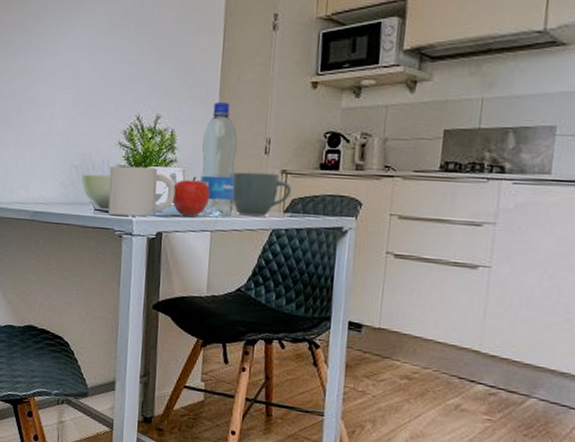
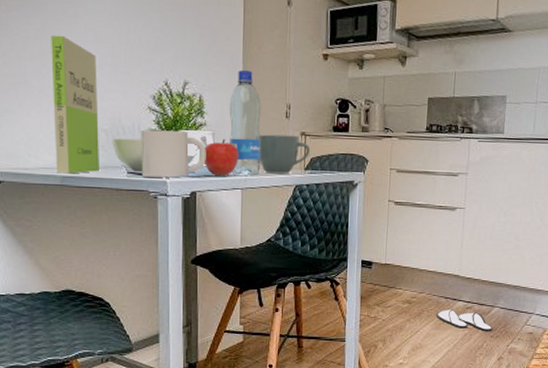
book: none [28,73,72,209] -> present [51,35,99,174]
slippers: none [446,392,528,428] -> present [437,309,493,331]

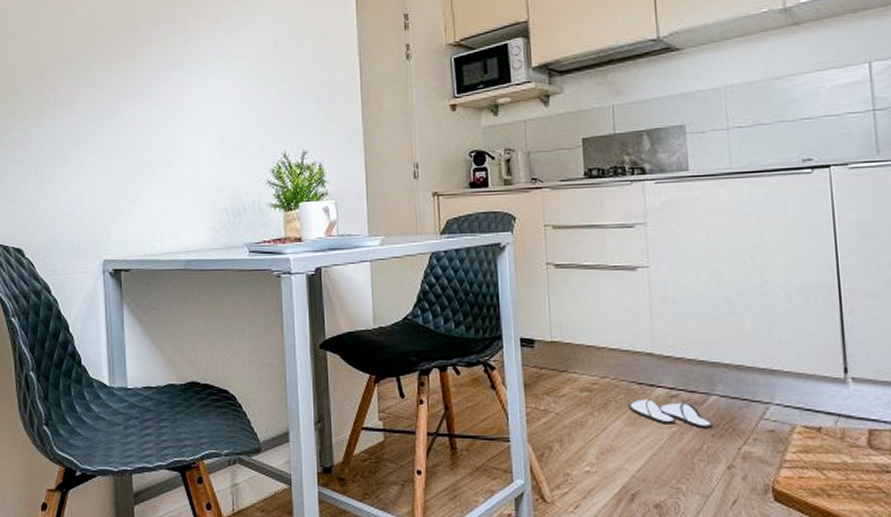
book: present [51,35,99,174] -> none [174,120,221,258]
bowl: present [110,138,197,173] -> none [231,214,320,251]
mug: present [141,129,207,178] -> none [261,203,330,255]
fruit: present [204,139,239,176] -> none [327,207,365,248]
bottle: present [229,70,261,176] -> none [351,132,390,246]
cup: present [259,134,310,174] -> none [386,196,445,242]

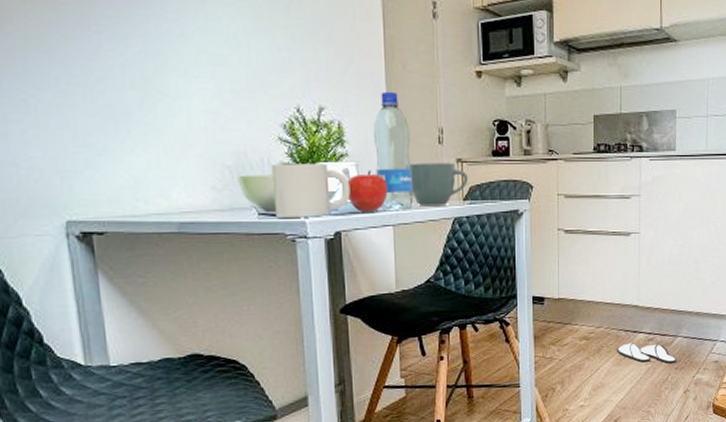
bowl: none [231,214,320,251] -> present [235,175,339,213]
mug: none [261,203,330,255] -> present [272,164,351,218]
fruit: none [327,207,365,248] -> present [347,170,388,212]
bottle: none [351,132,390,246] -> present [373,92,414,210]
cup: none [386,196,445,242] -> present [409,162,468,207]

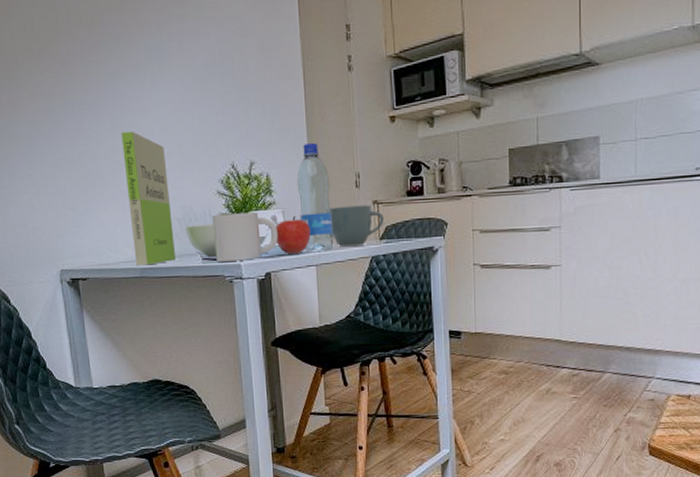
book: none [155,58,224,219] -> present [121,131,176,266]
slippers: present [617,343,677,363] -> none [539,378,606,400]

